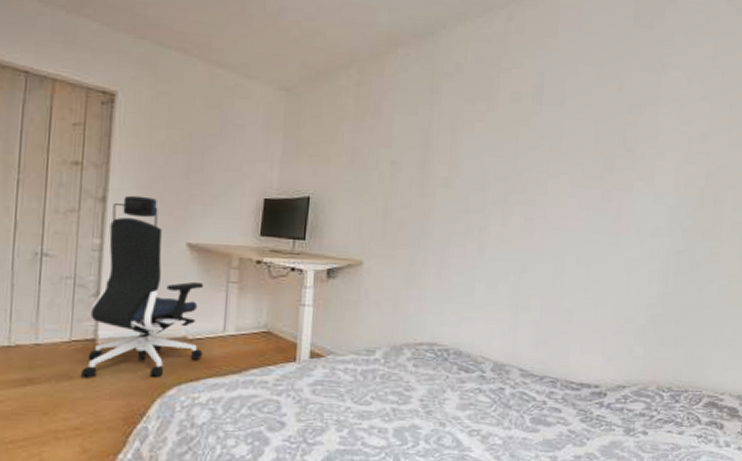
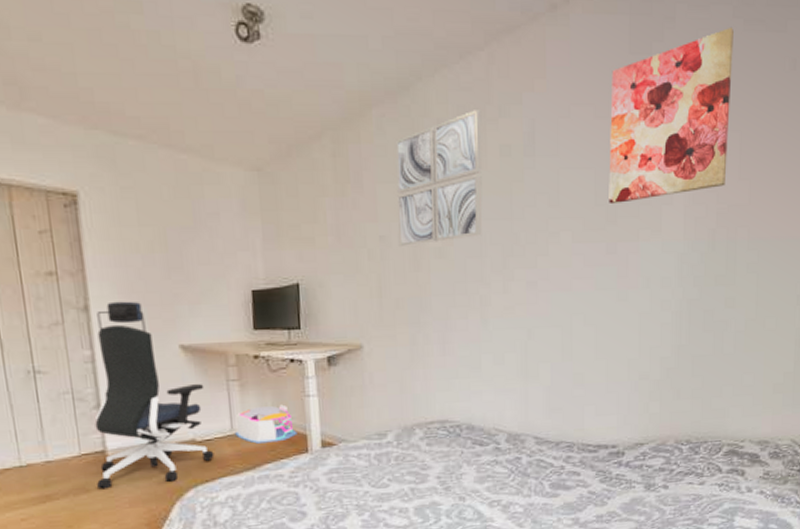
storage bin: none [227,311,288,348] -> present [235,404,297,444]
wall art: none [408,59,497,174] -> present [395,110,483,248]
wall art: none [607,13,727,156] -> present [609,26,734,205]

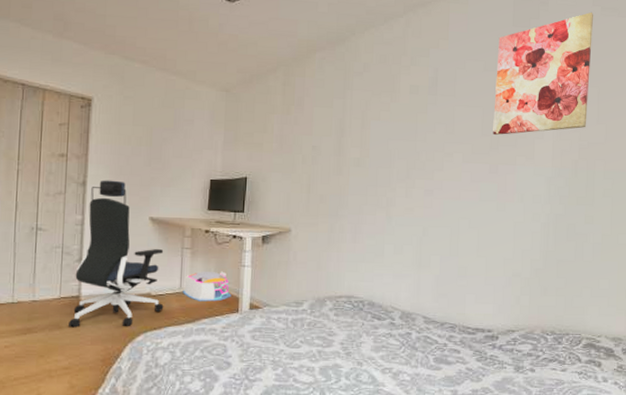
wall art: present [395,110,483,248] -> none [326,59,398,156]

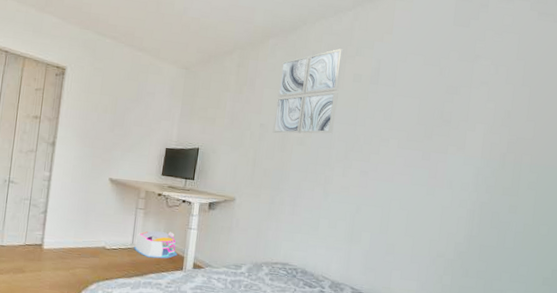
office chair: present [69,180,164,328] -> none [31,141,120,275]
wall art: none [326,59,398,156] -> present [272,48,344,134]
wall art: present [493,12,593,136] -> none [428,16,530,125]

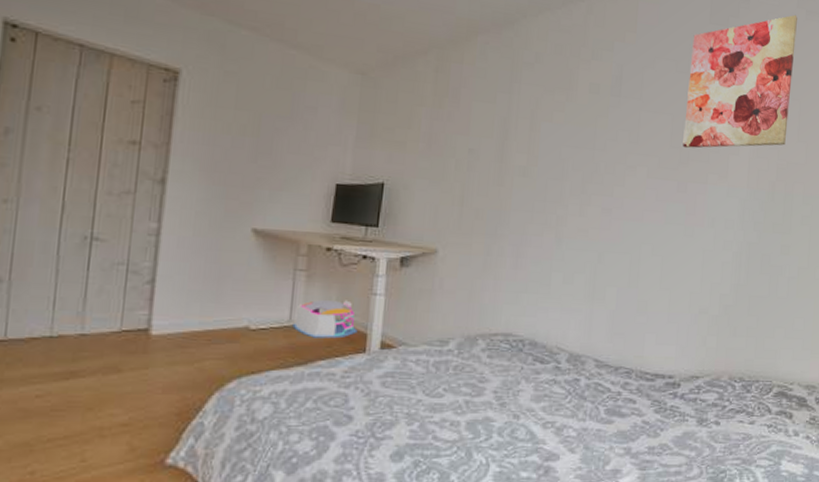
wall art: present [272,48,344,134] -> none [485,50,577,162]
wall art: none [428,16,530,125] -> present [683,14,797,149]

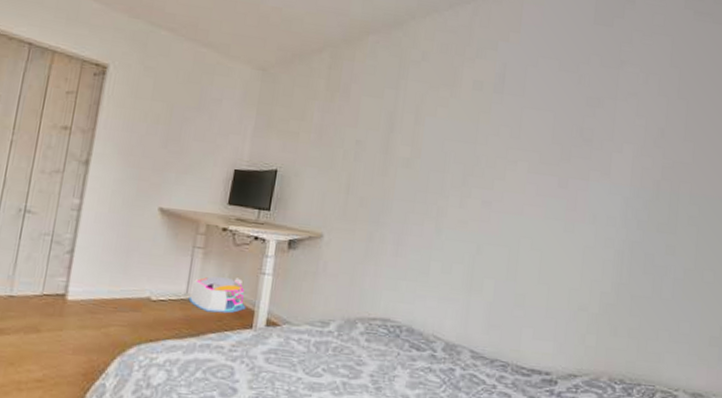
wall art: present [683,14,797,149] -> none [564,15,685,145]

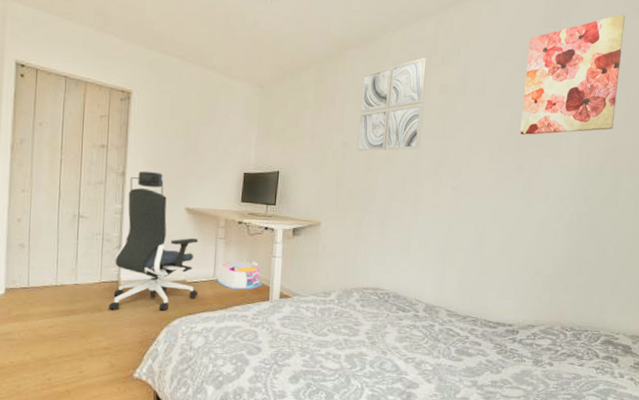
office chair: none [48,160,172,335] -> present [109,170,199,311]
wall art: none [371,49,462,155] -> present [356,57,429,153]
wall art: none [564,15,685,145] -> present [520,13,625,136]

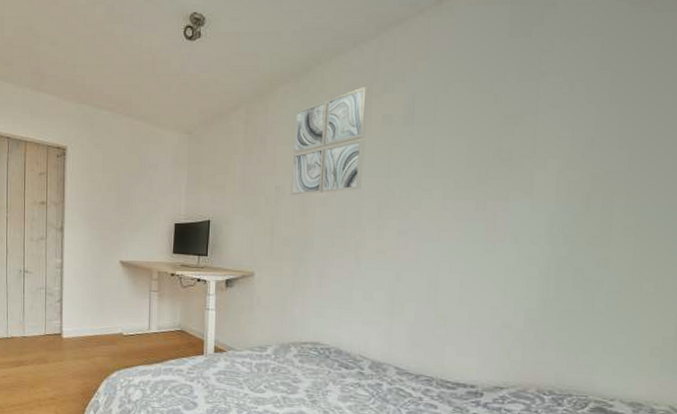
office chair: present [109,170,199,311] -> none [53,225,135,363]
storage bin: present [216,261,263,290] -> none [151,314,197,343]
wall art: present [520,13,625,136] -> none [481,9,617,167]

